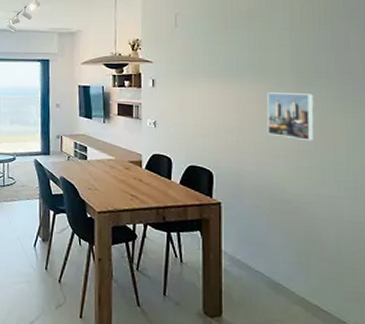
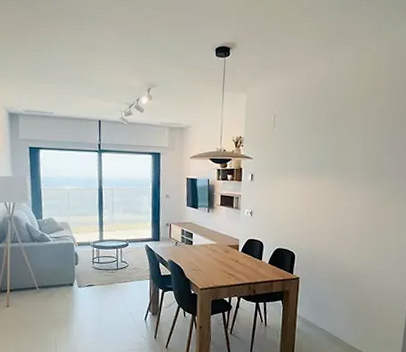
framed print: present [267,92,315,140] -> none [339,187,376,227]

